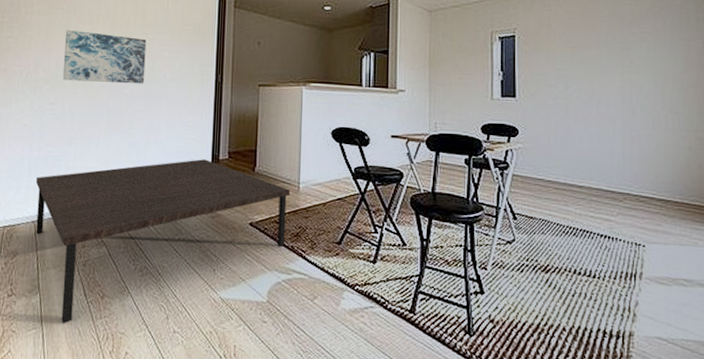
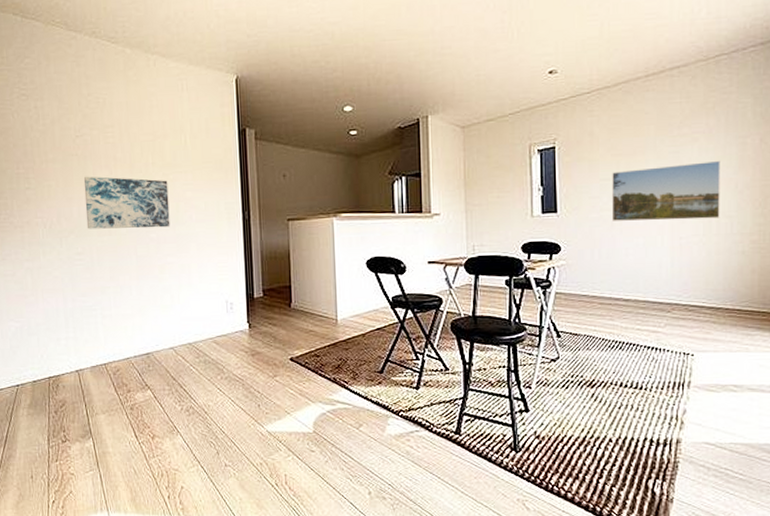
coffee table: present [36,159,290,324] -> none [74,299,328,465]
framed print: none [568,60,668,114] -> present [612,161,721,221]

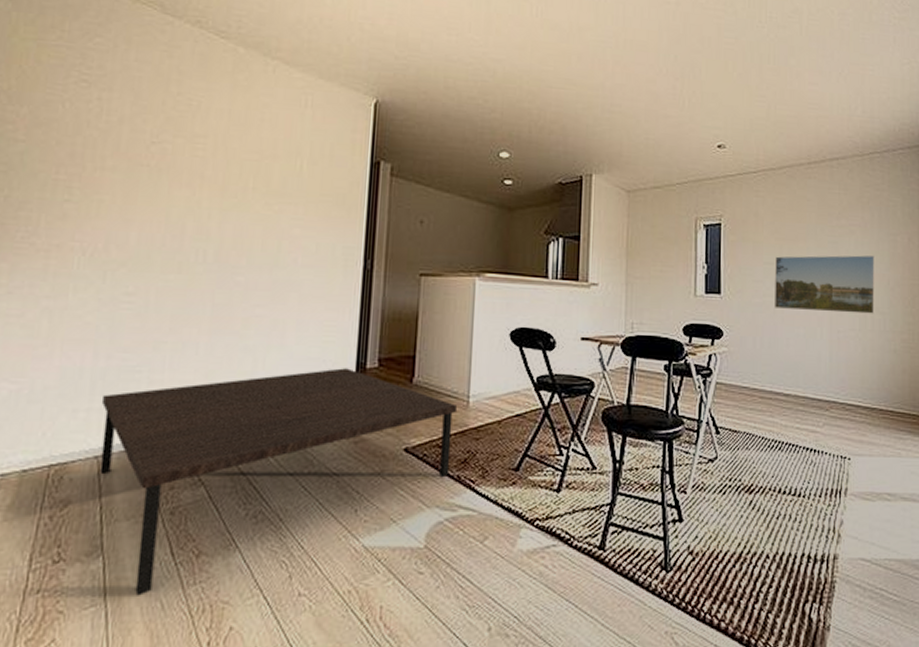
coffee table: none [74,299,328,465] -> present [99,368,456,596]
wall art: present [83,176,170,229] -> none [146,194,271,270]

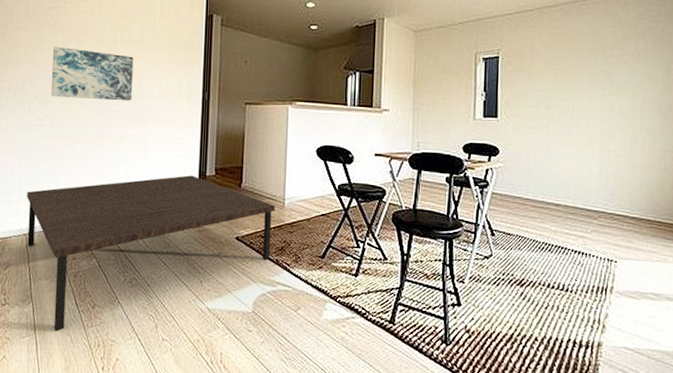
wall art: none [146,194,271,270] -> present [50,46,134,101]
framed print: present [775,255,874,314] -> none [548,82,647,135]

